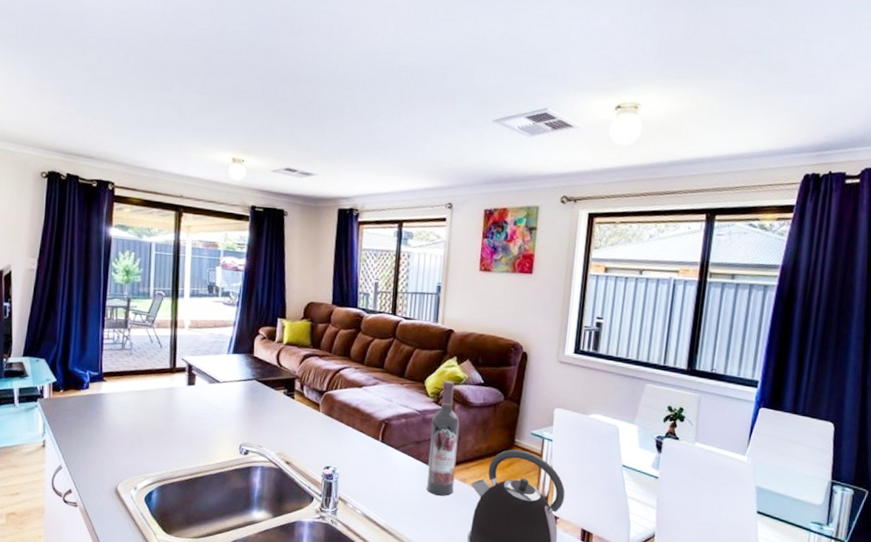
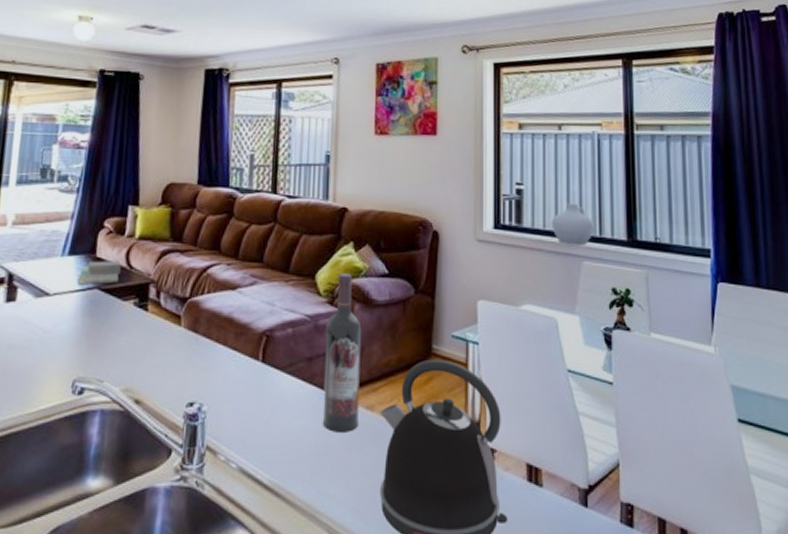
books: none [240,359,273,377] -> present [77,261,121,285]
ceramic jug: none [623,336,661,371] -> present [552,203,595,246]

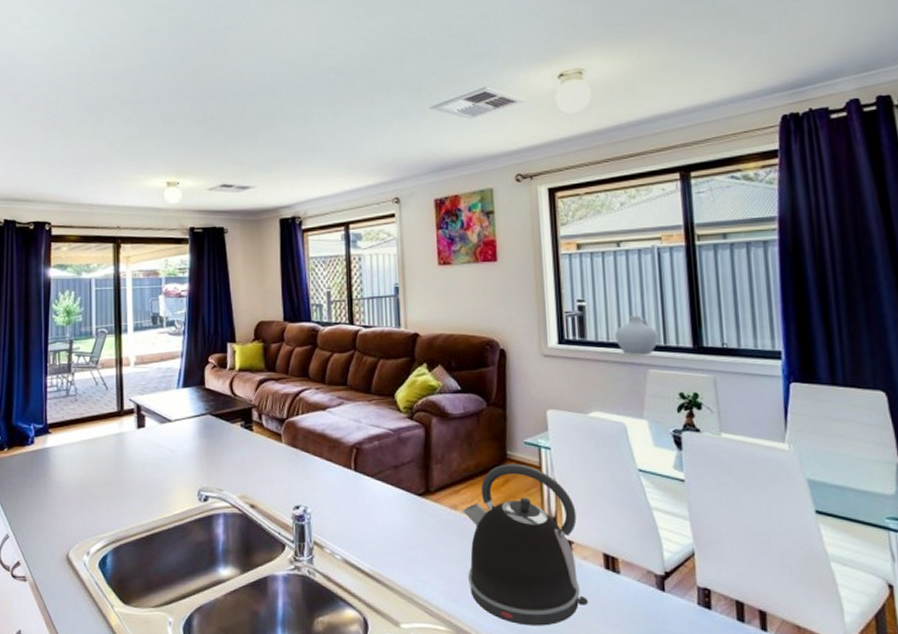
books: present [77,261,121,285] -> none [192,391,226,412]
wine bottle: present [322,273,362,432] -> none [408,391,444,528]

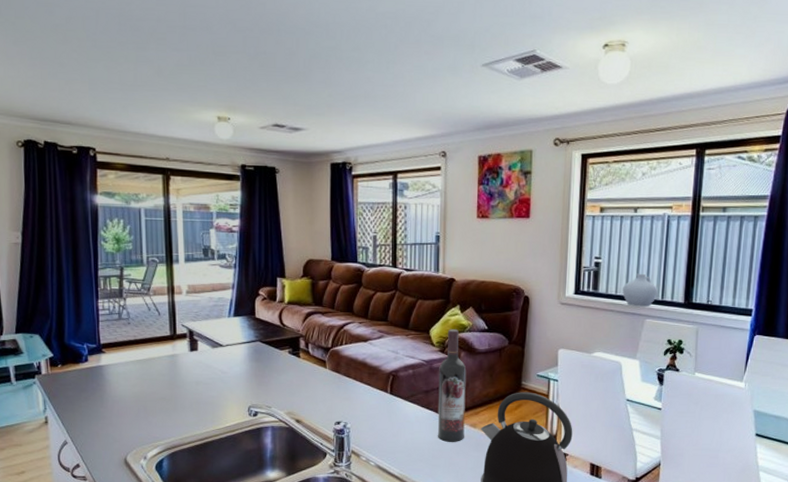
wine bottle: none [408,391,444,528] -> present [437,329,467,442]

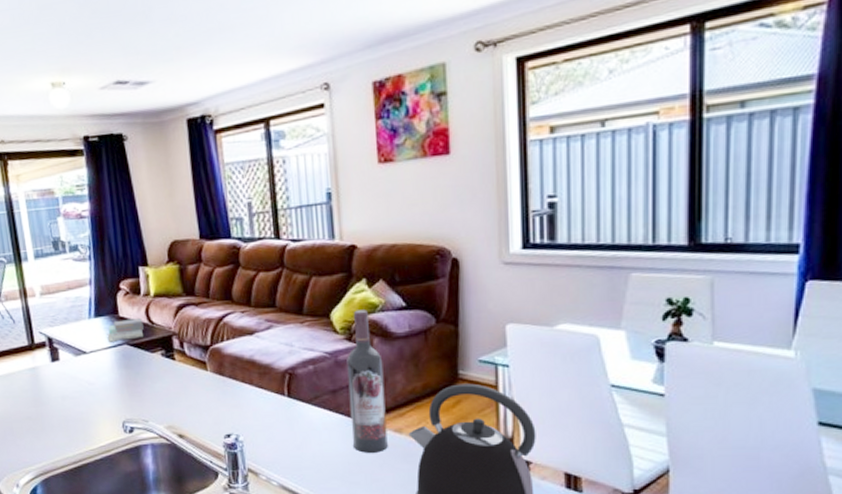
books: none [243,320,276,339] -> present [107,318,144,342]
ceramic jug: present [622,273,658,307] -> none [592,210,647,258]

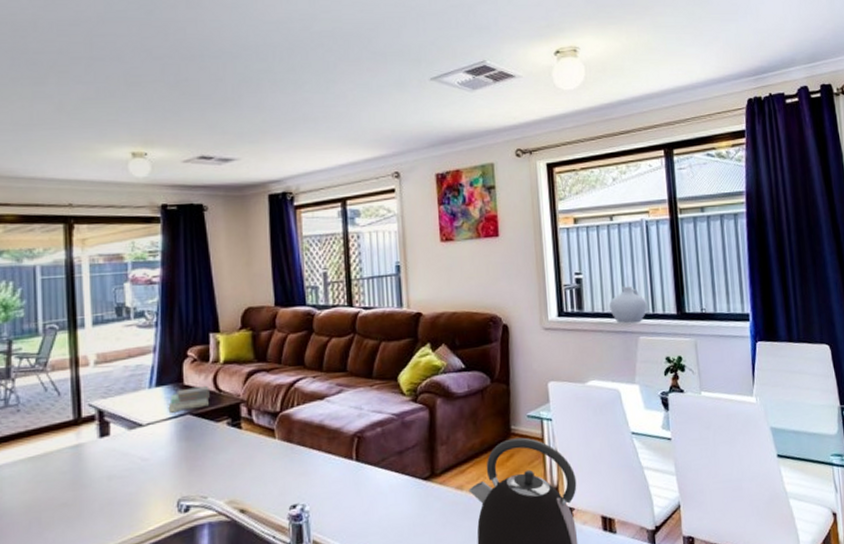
wine bottle: present [347,309,388,453] -> none [412,372,450,513]
ceramic jug: none [592,210,647,258] -> present [609,286,648,324]

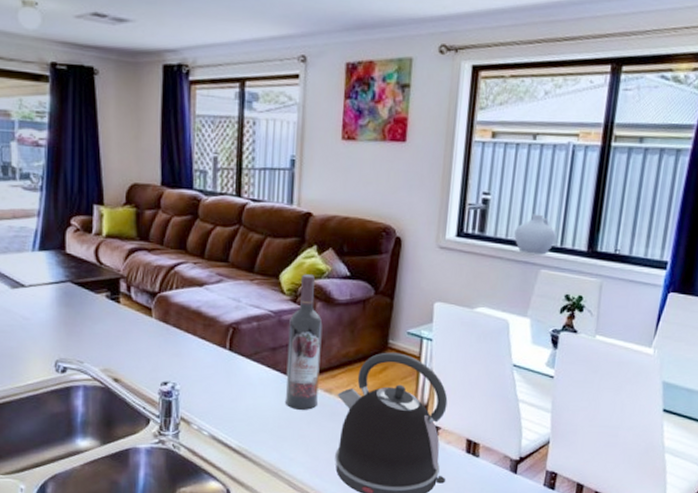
books: present [168,386,210,413] -> none [50,256,91,278]
wine bottle: none [412,372,450,513] -> present [285,274,323,410]

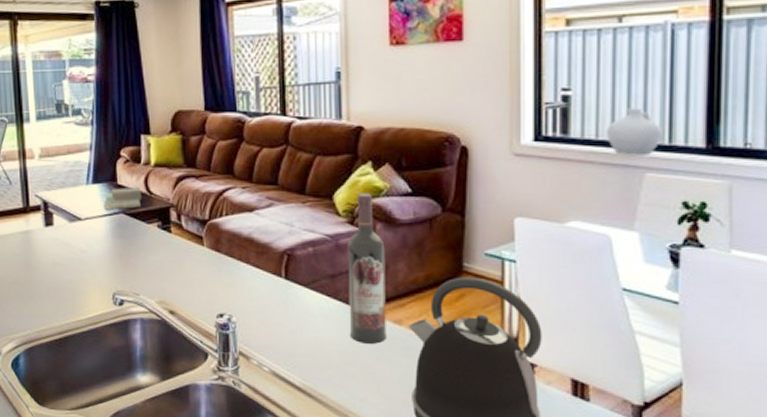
books: none [50,256,91,278] -> present [103,188,141,210]

